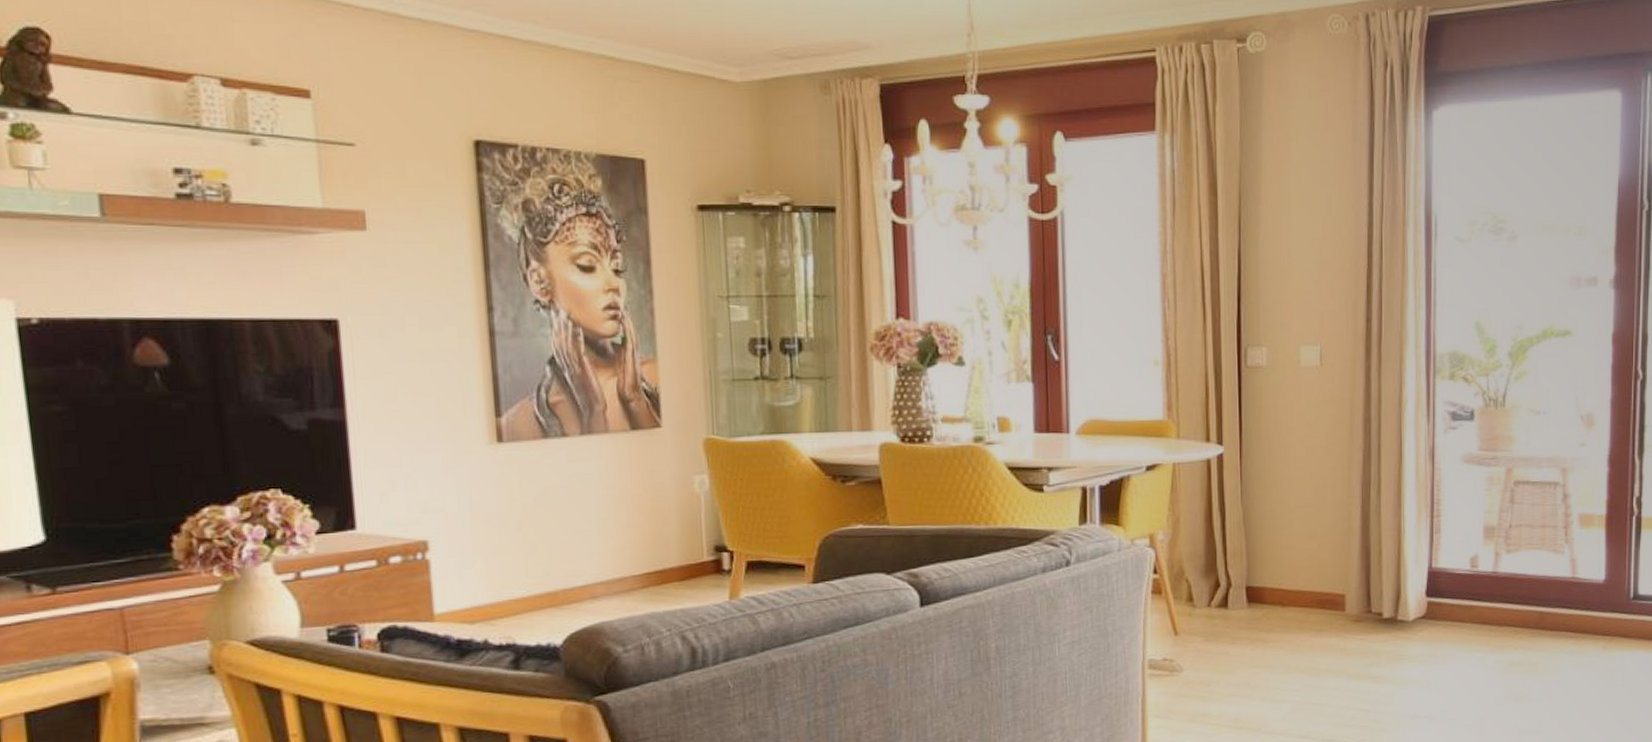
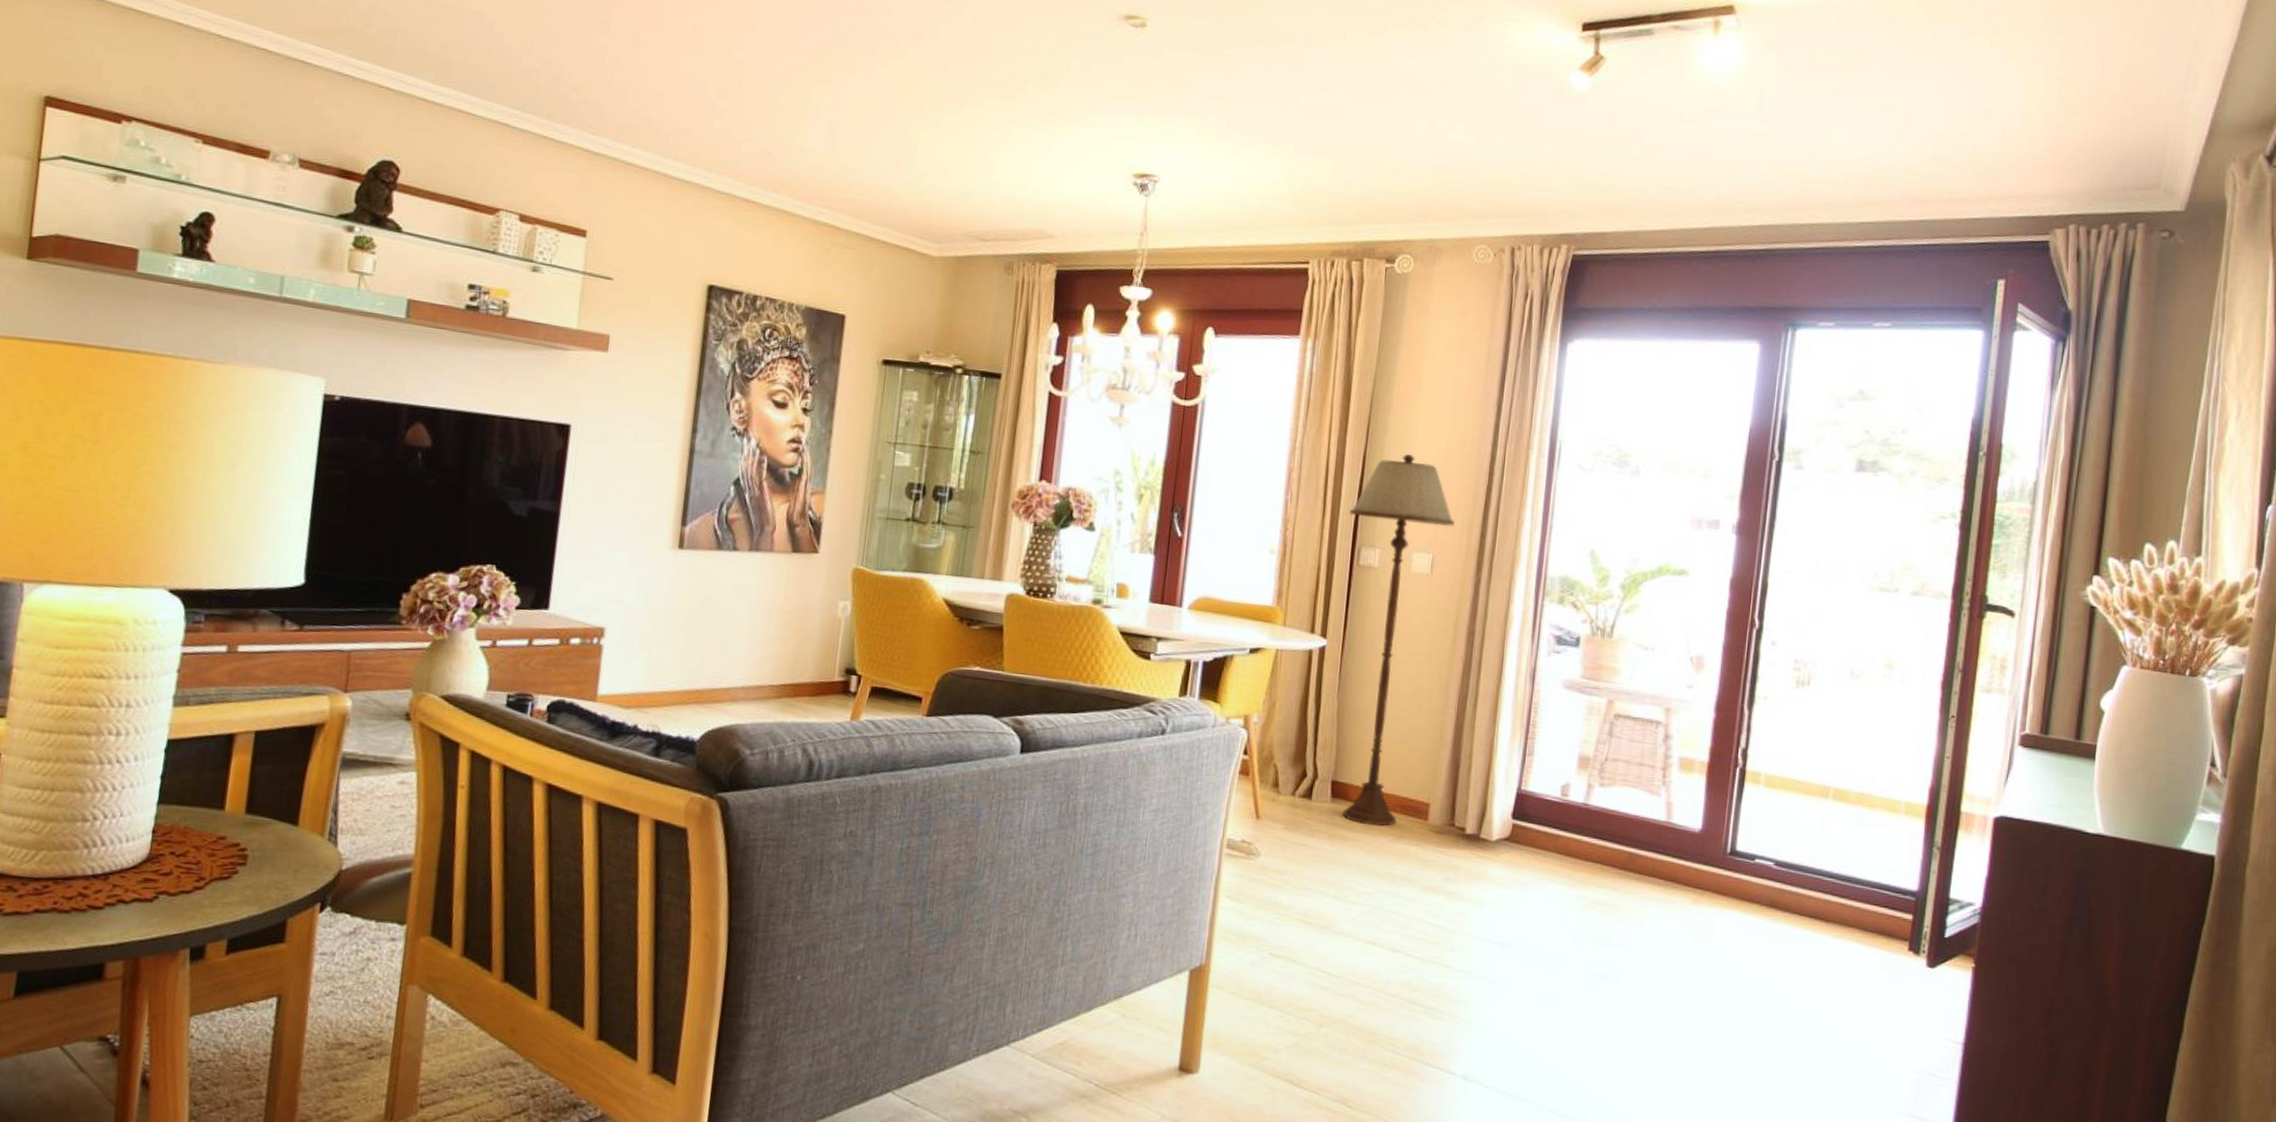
floor lamp: none [1231,246,1339,625] -> present [1342,454,1455,826]

